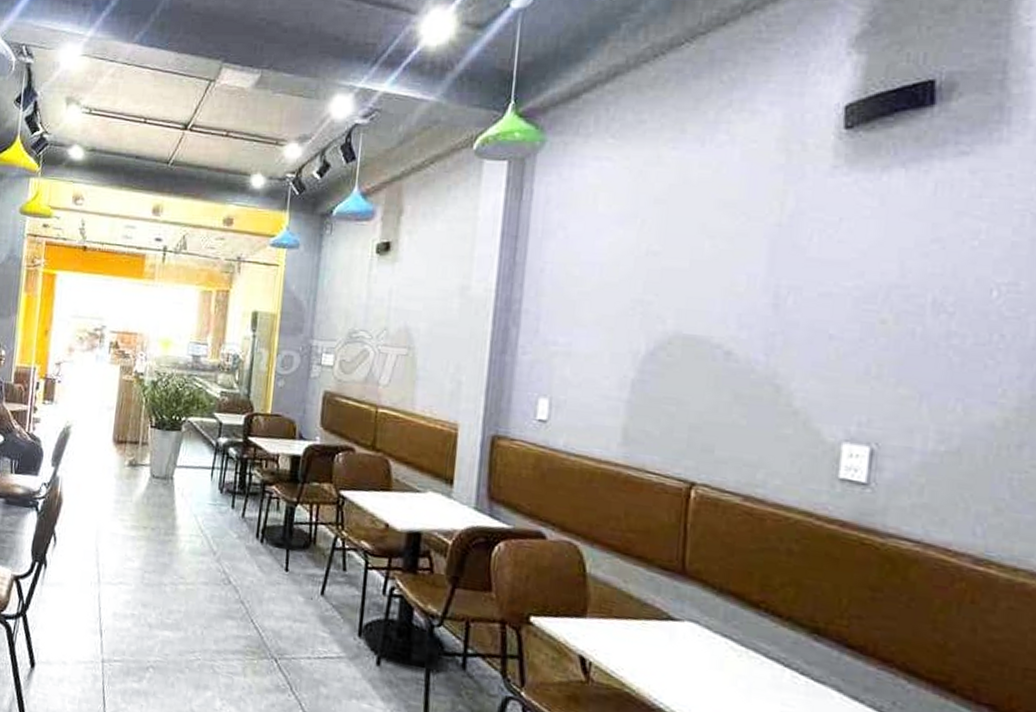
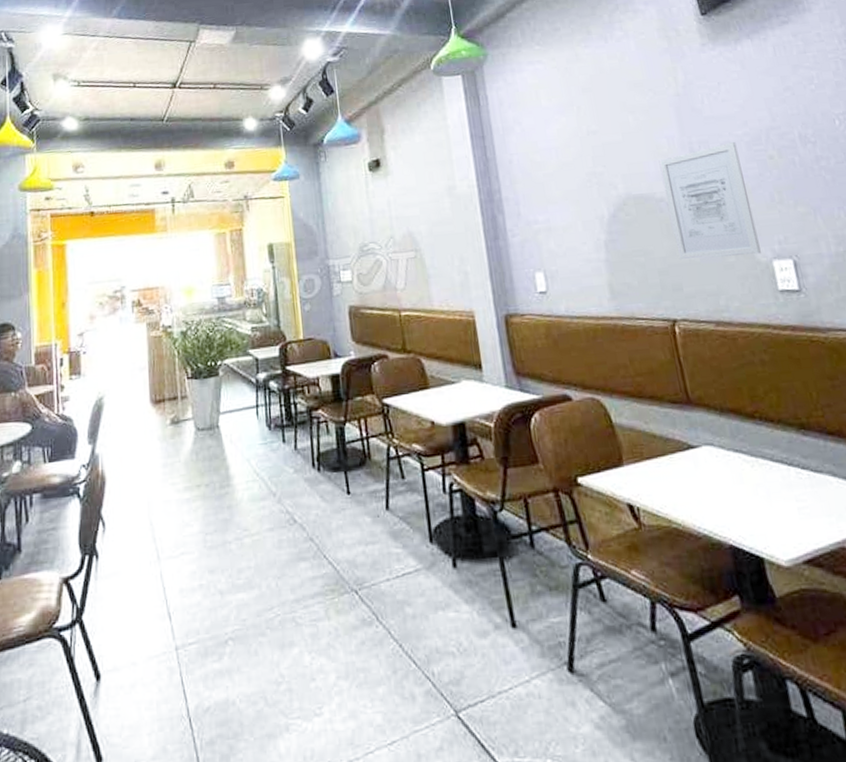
wall art: none [720,294,840,433] -> present [658,142,761,260]

